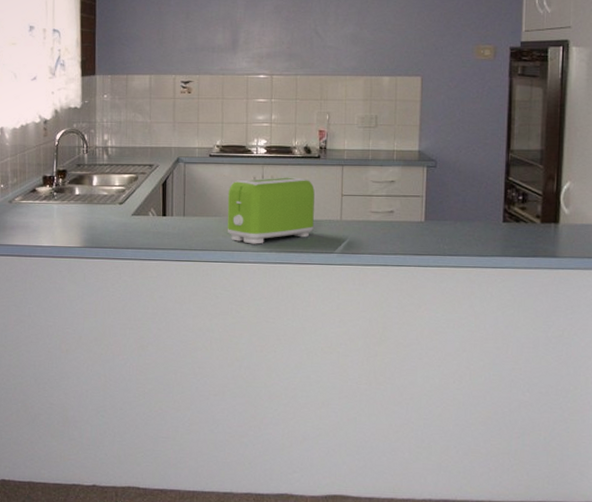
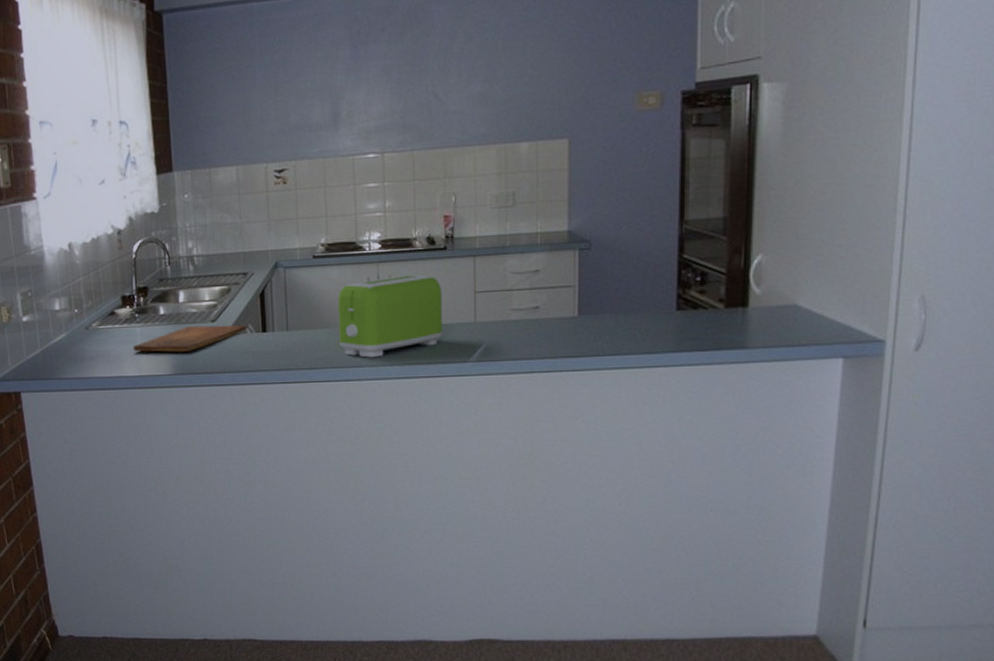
cutting board: none [49,206,150,228] -> present [132,325,247,352]

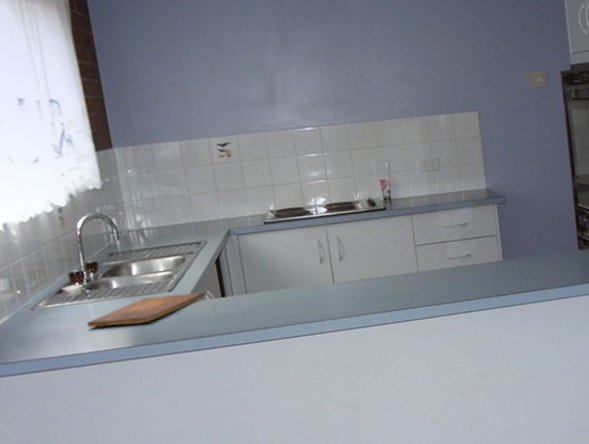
toaster: present [337,274,442,358] -> none [291,233,391,312]

